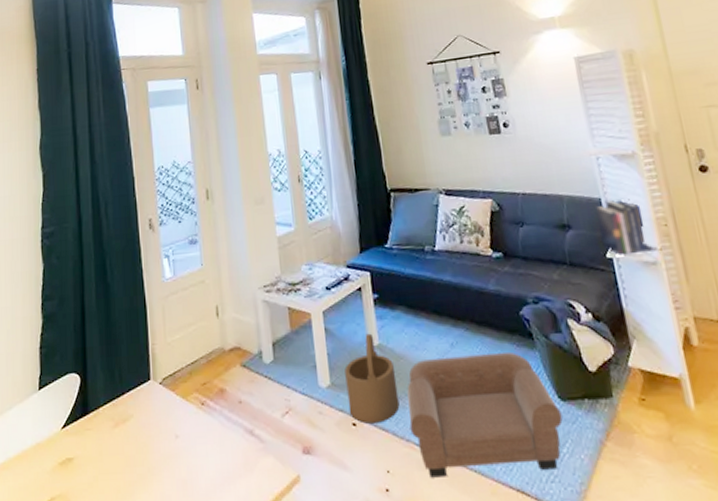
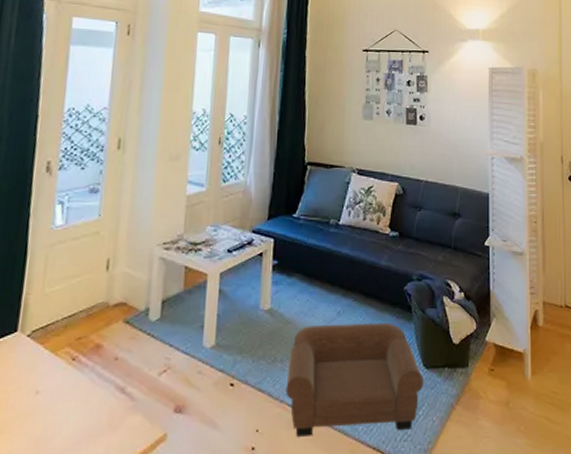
wooden bucket: present [344,333,400,424] -> none [229,297,281,384]
books: present [596,199,659,255] -> none [482,196,527,244]

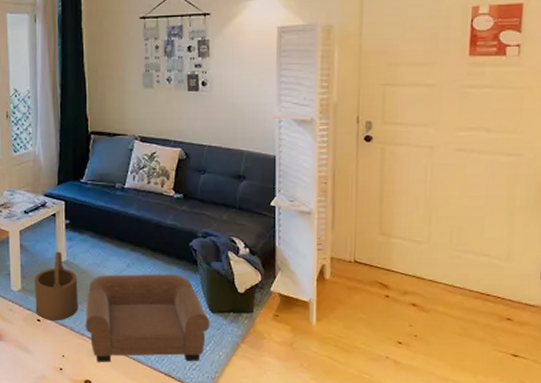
wooden bucket: none [229,297,281,384] -> present [35,251,78,320]

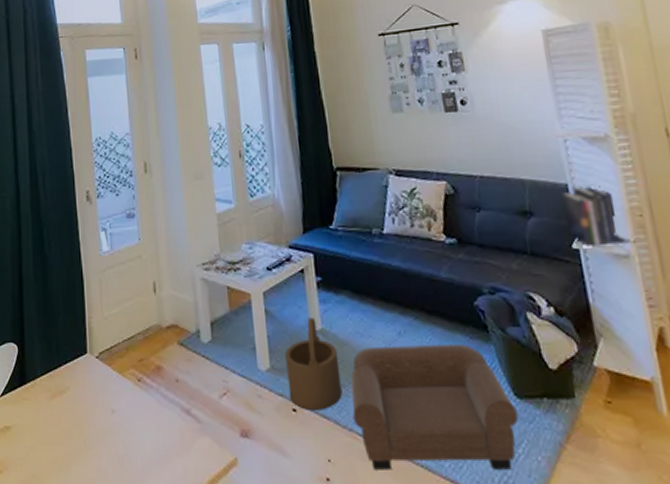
books: none [268,159,315,204] -> present [562,186,632,247]

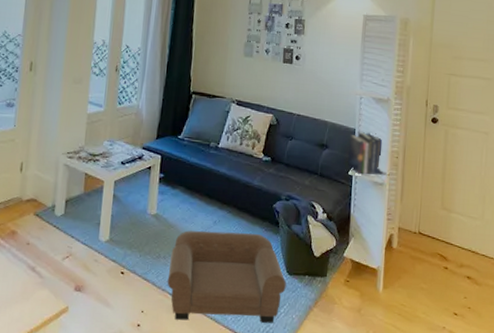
wooden bucket: present [285,317,343,410] -> none [120,204,165,274]

